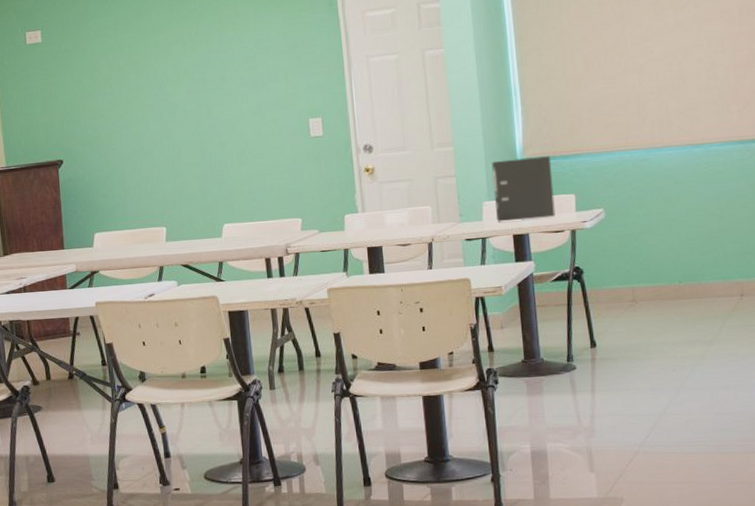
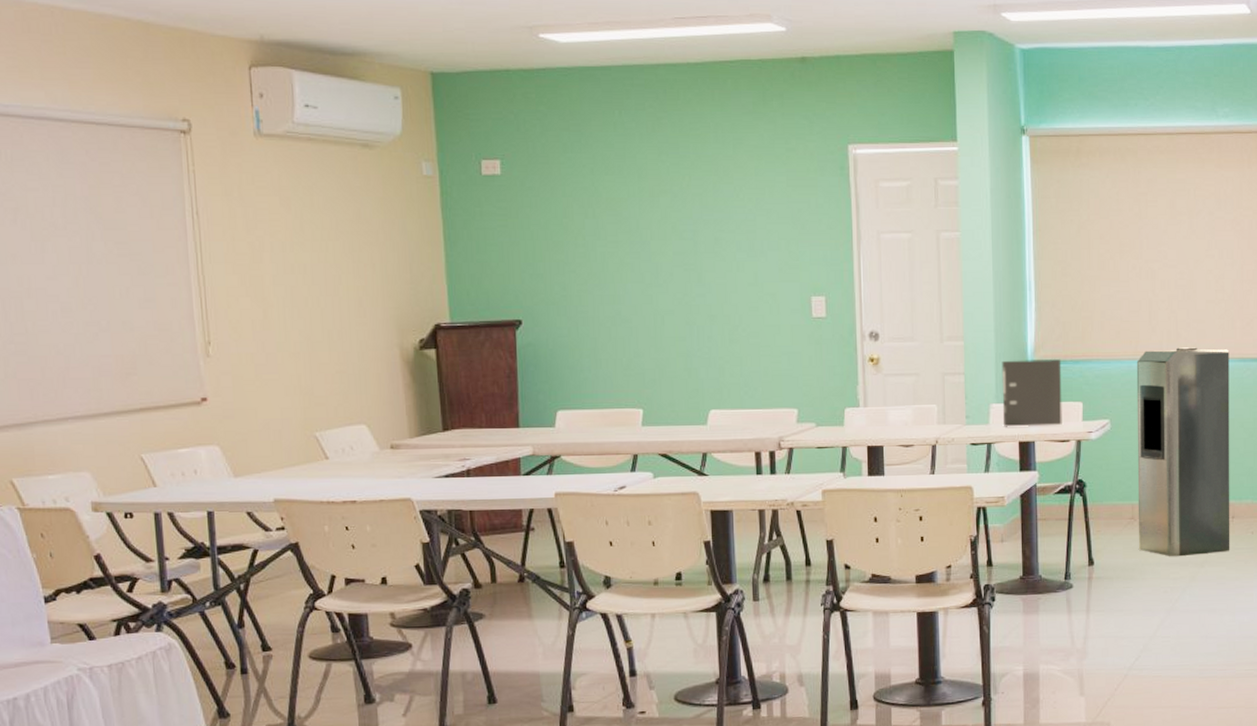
water dispenser: none [628,133,741,336] -> present [1136,347,1230,556]

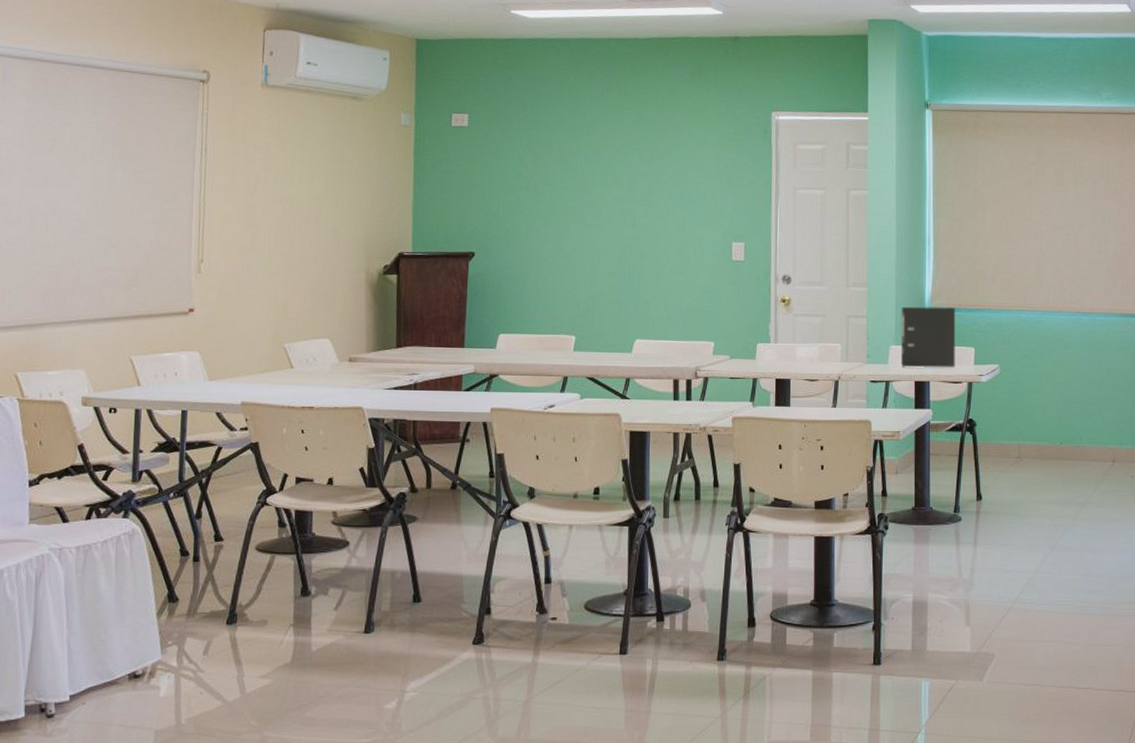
water dispenser: present [1136,347,1230,556] -> none [1024,301,1111,495]

